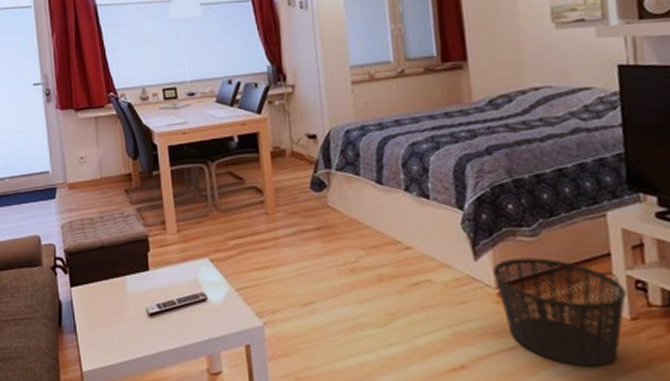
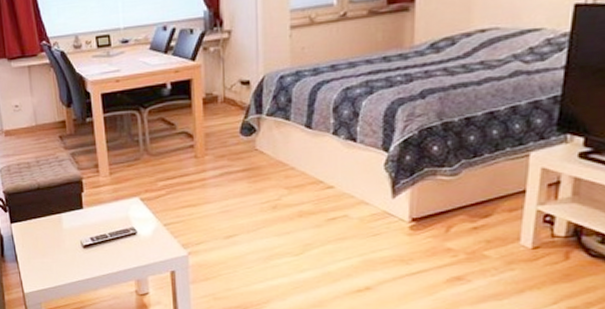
basket: present [493,258,627,368] -> none [409,195,533,289]

